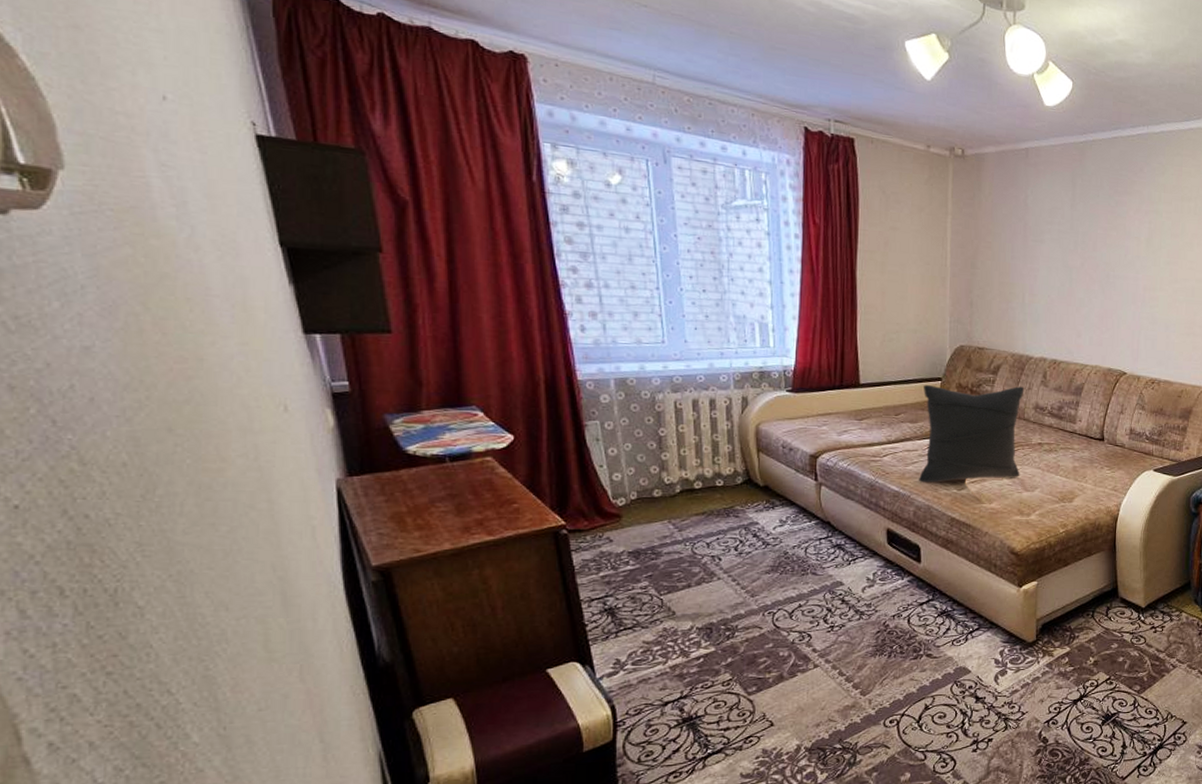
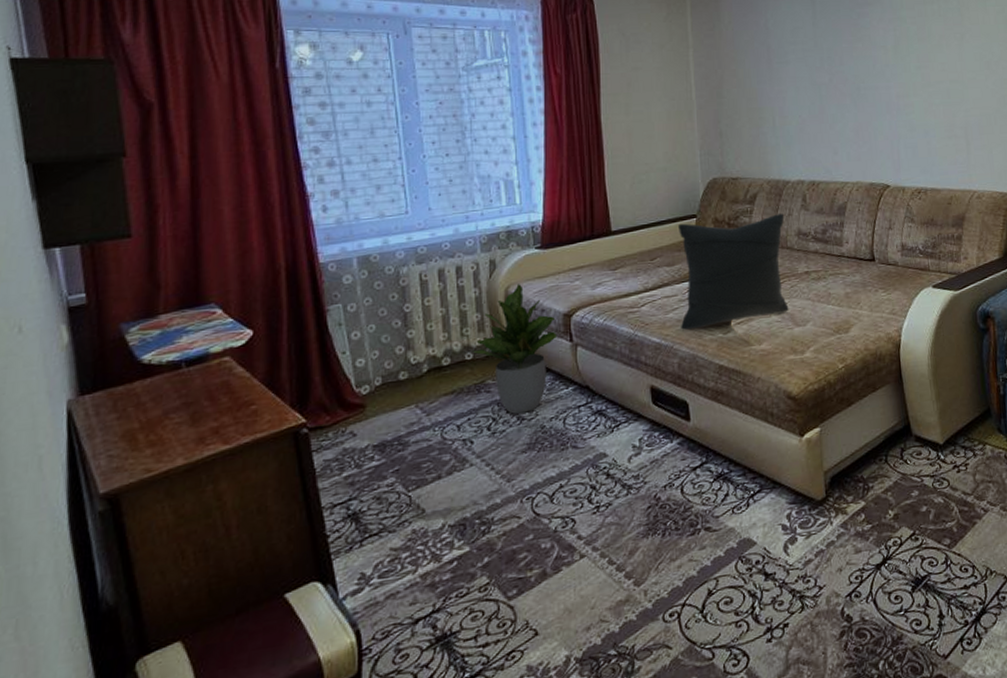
potted plant: none [722,422,804,539] -> present [472,284,558,414]

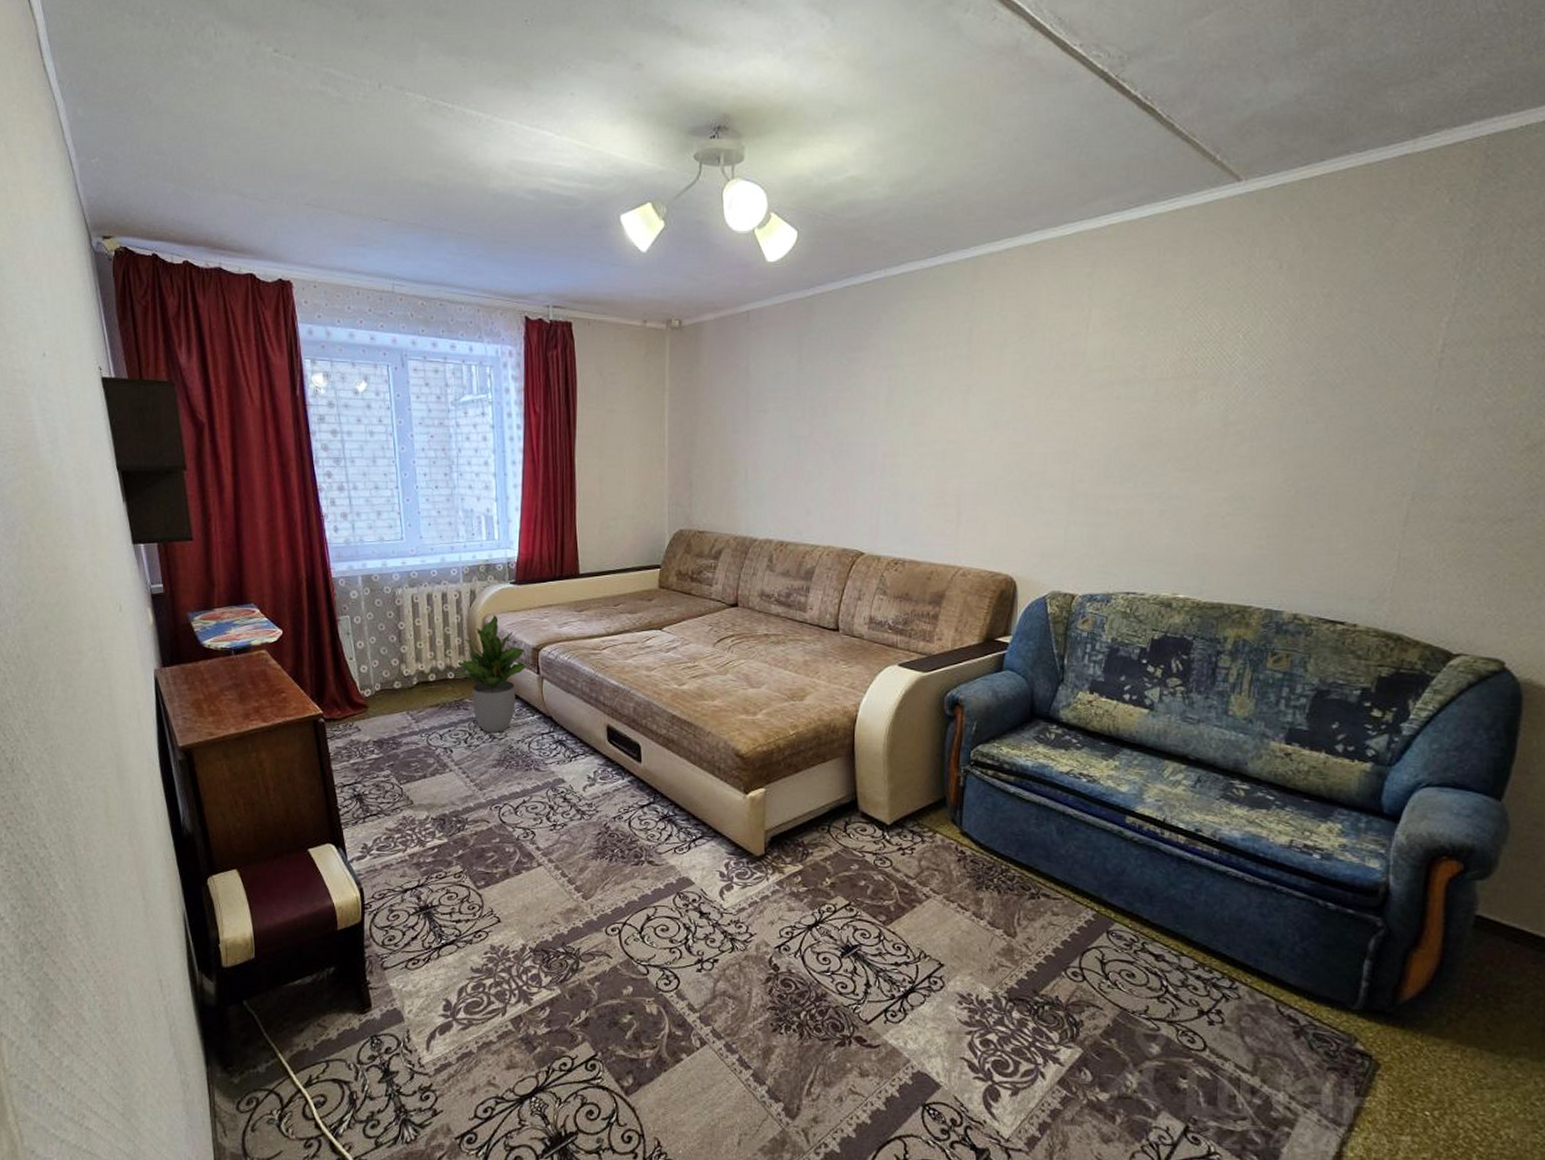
pillow: present [678,213,789,330] -> none [638,572,747,677]

